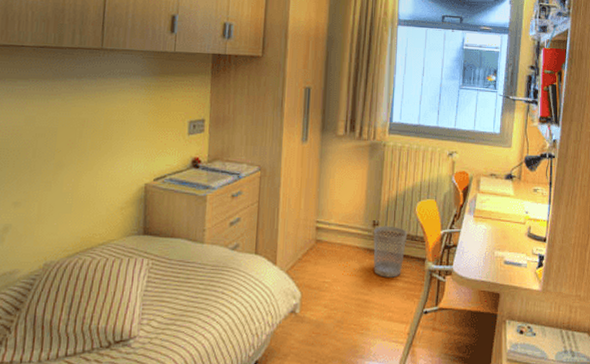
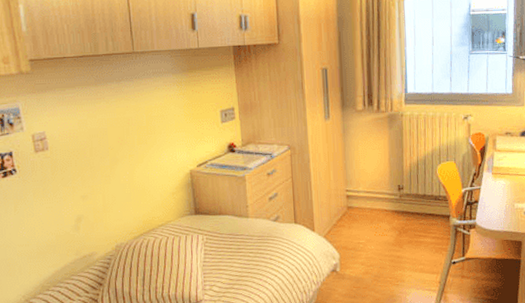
wastebasket: present [373,225,408,278] -> none [400,188,432,235]

